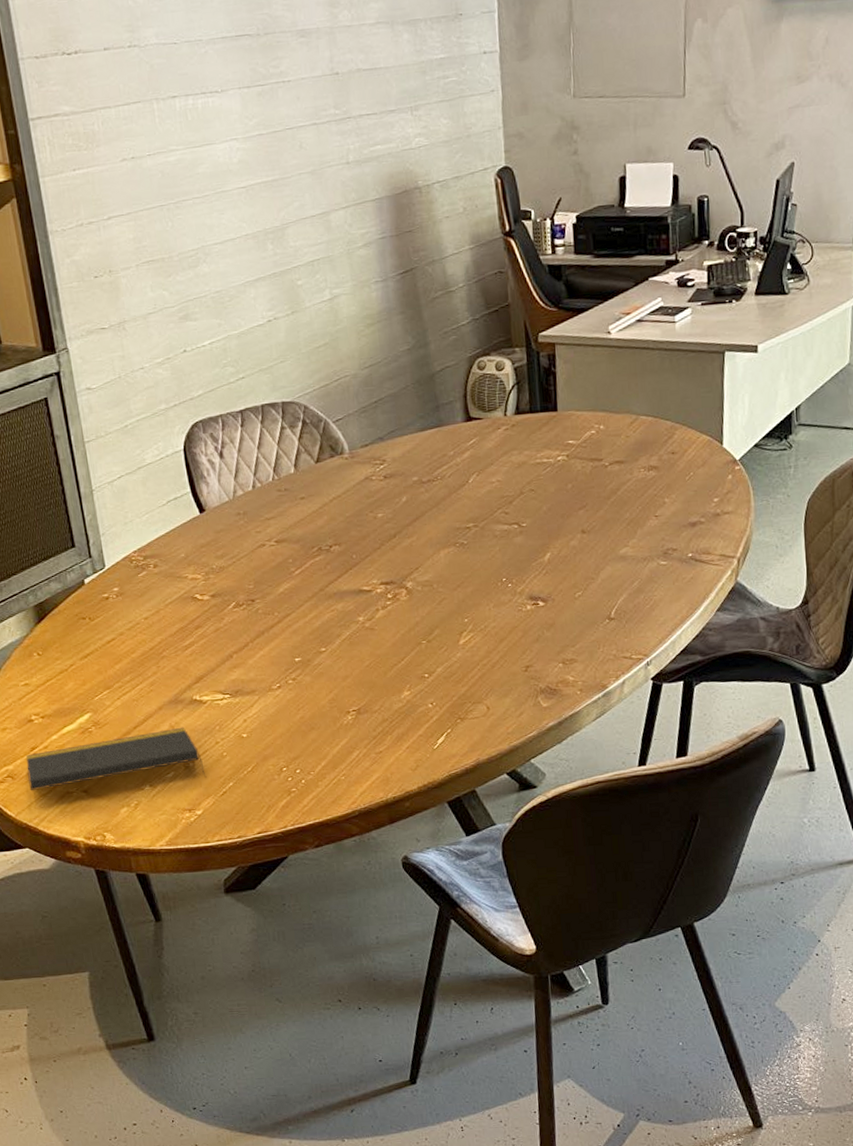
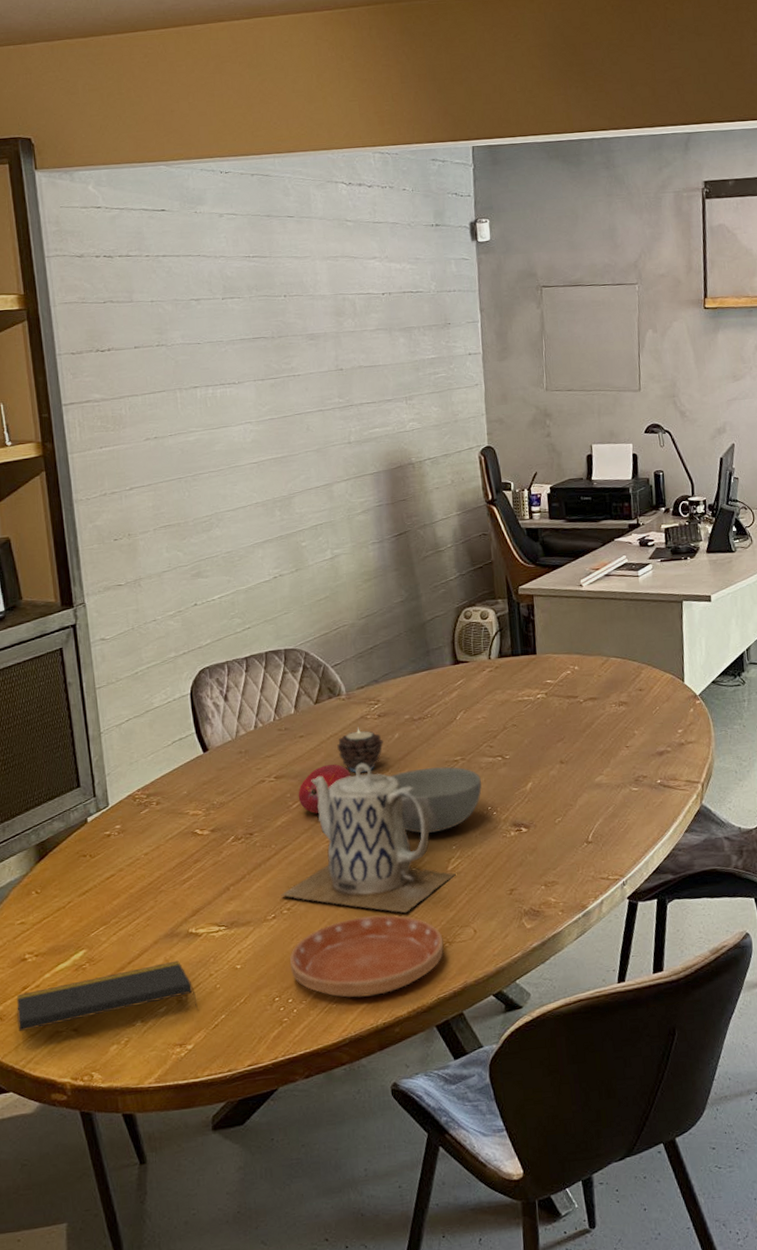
teapot: none [285,528,468,687] -> present [280,763,456,913]
saucer: none [296,688,455,771] -> present [290,915,444,998]
fruit: none [300,529,356,581] -> present [298,764,351,814]
candle: none [340,490,390,539] -> present [337,728,384,773]
bowl: none [398,534,496,604] -> present [391,766,482,833]

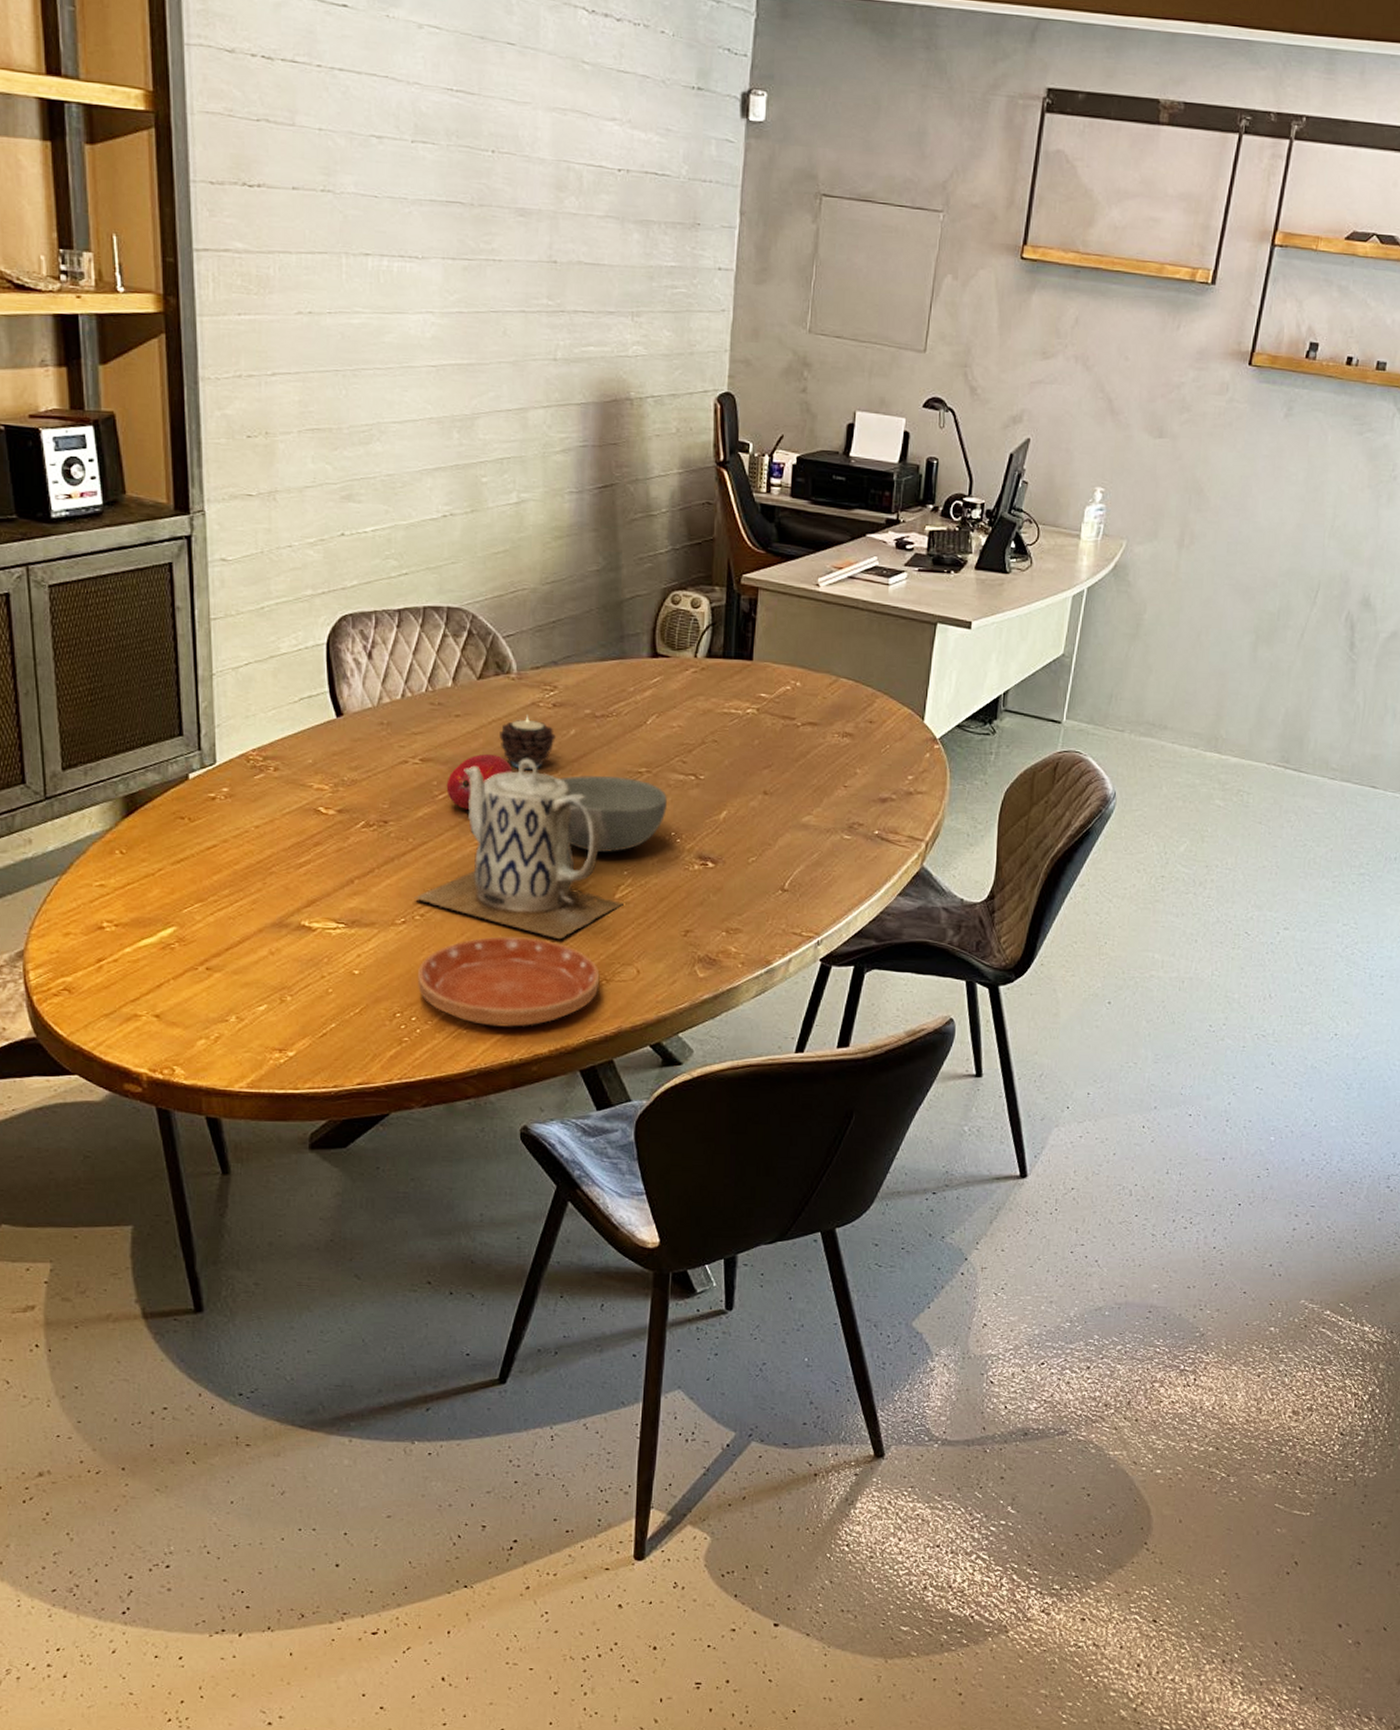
notepad: present [16,960,199,1031] -> none [89,954,305,1015]

